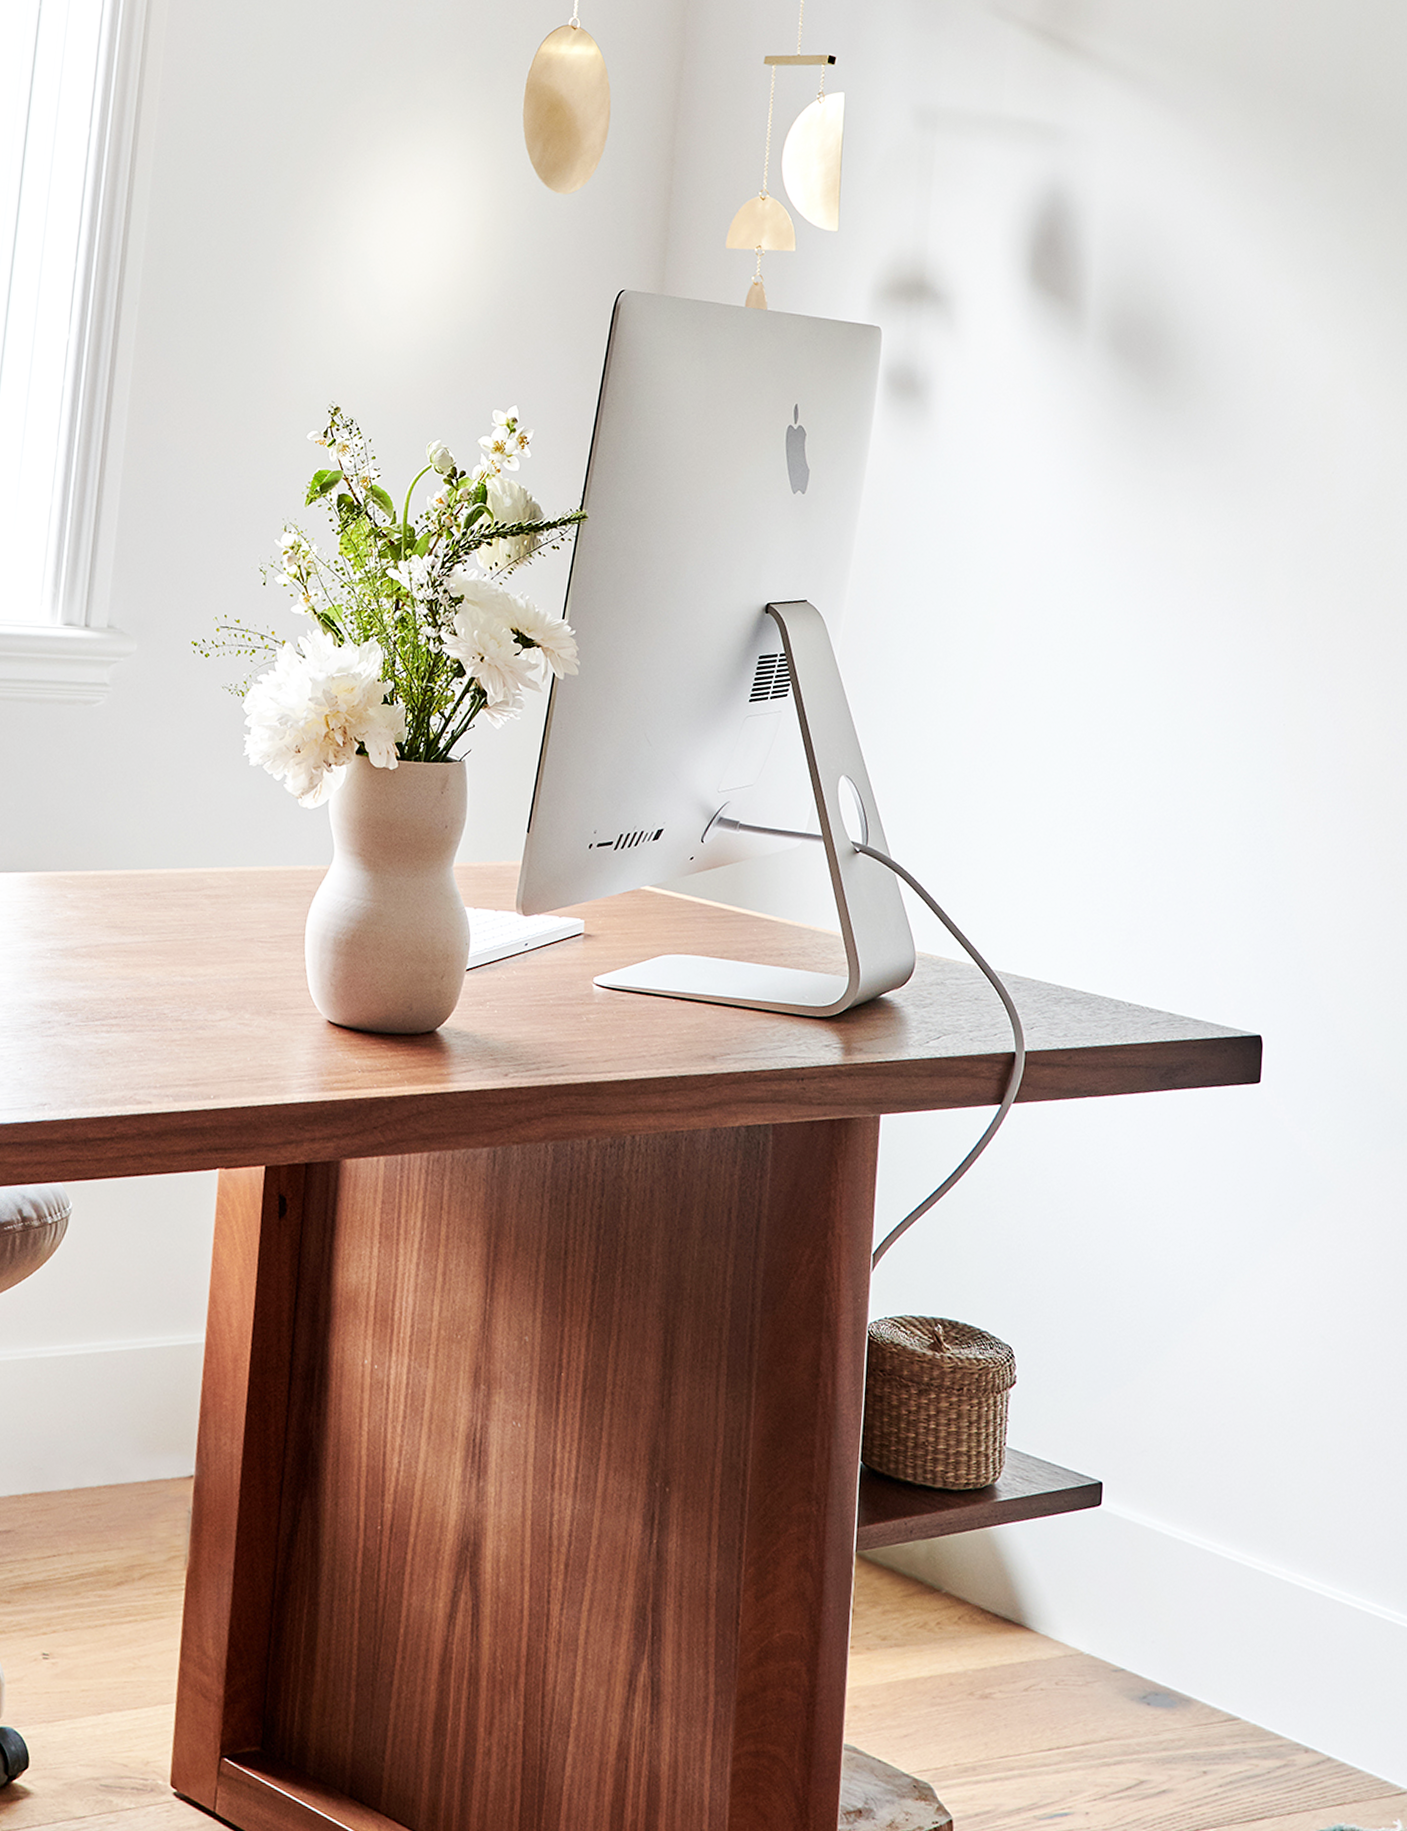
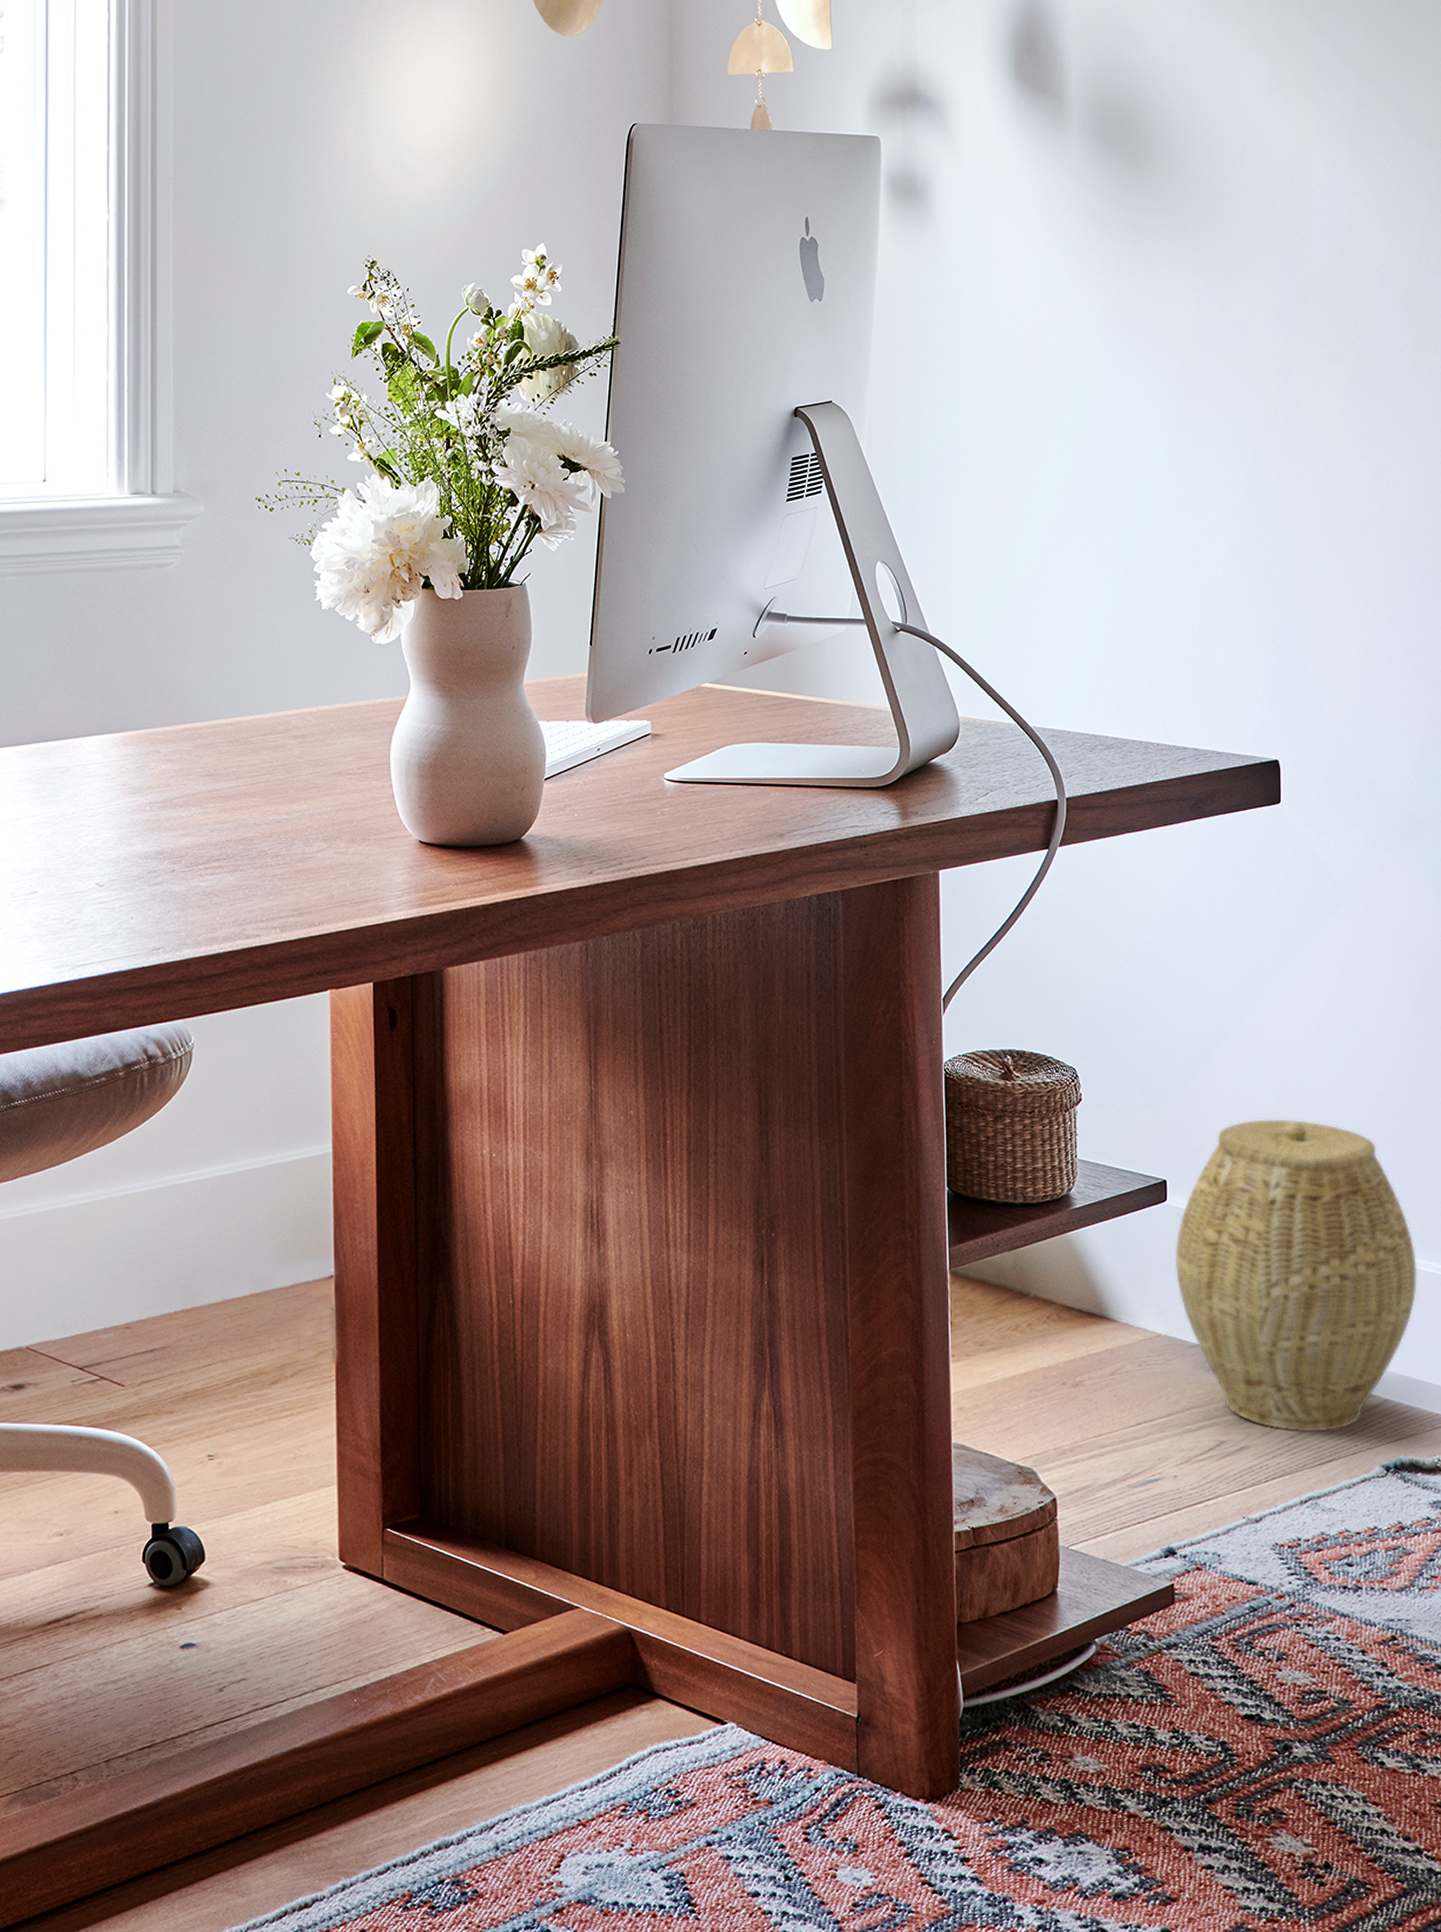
woven basket: none [1104,1427,1375,1786] -> present [1174,1119,1417,1432]

